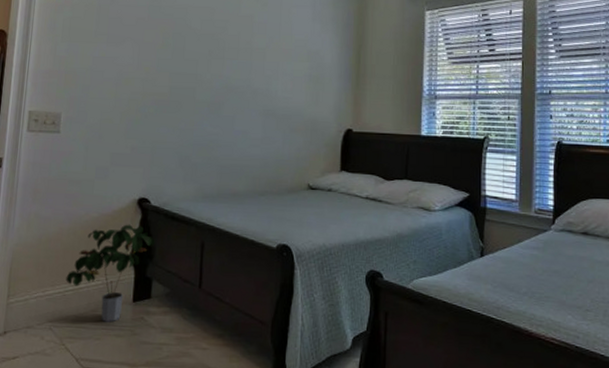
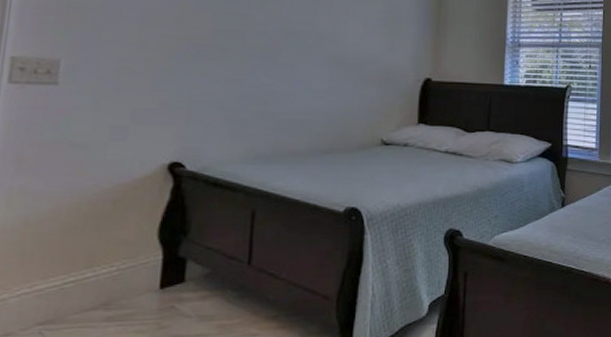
potted plant: present [66,224,155,322] -> none [64,195,191,317]

